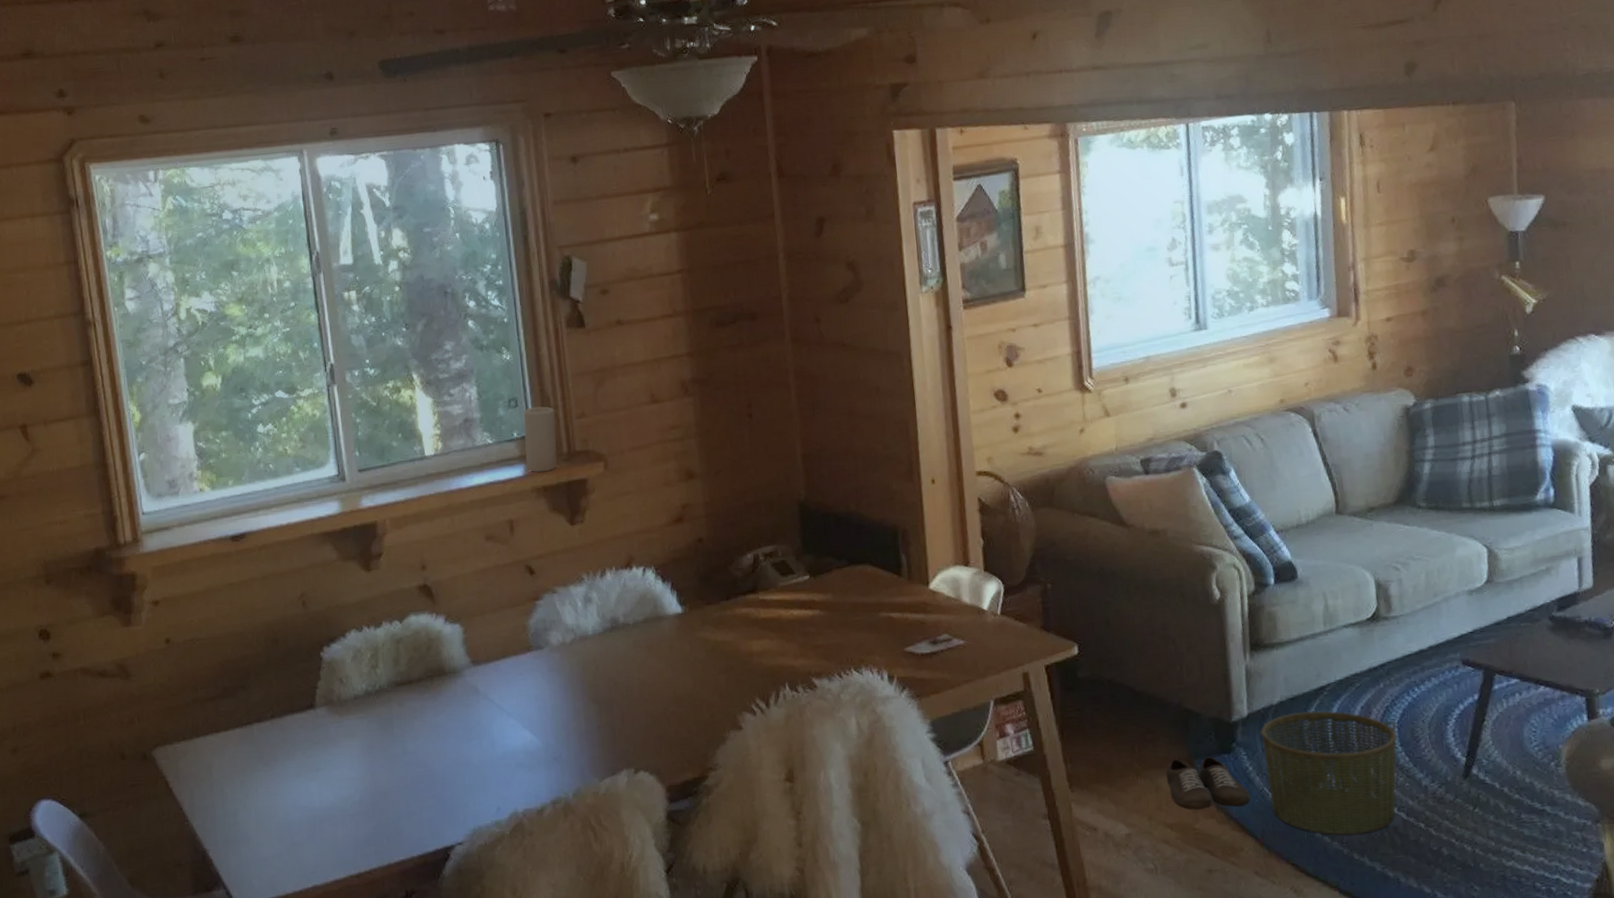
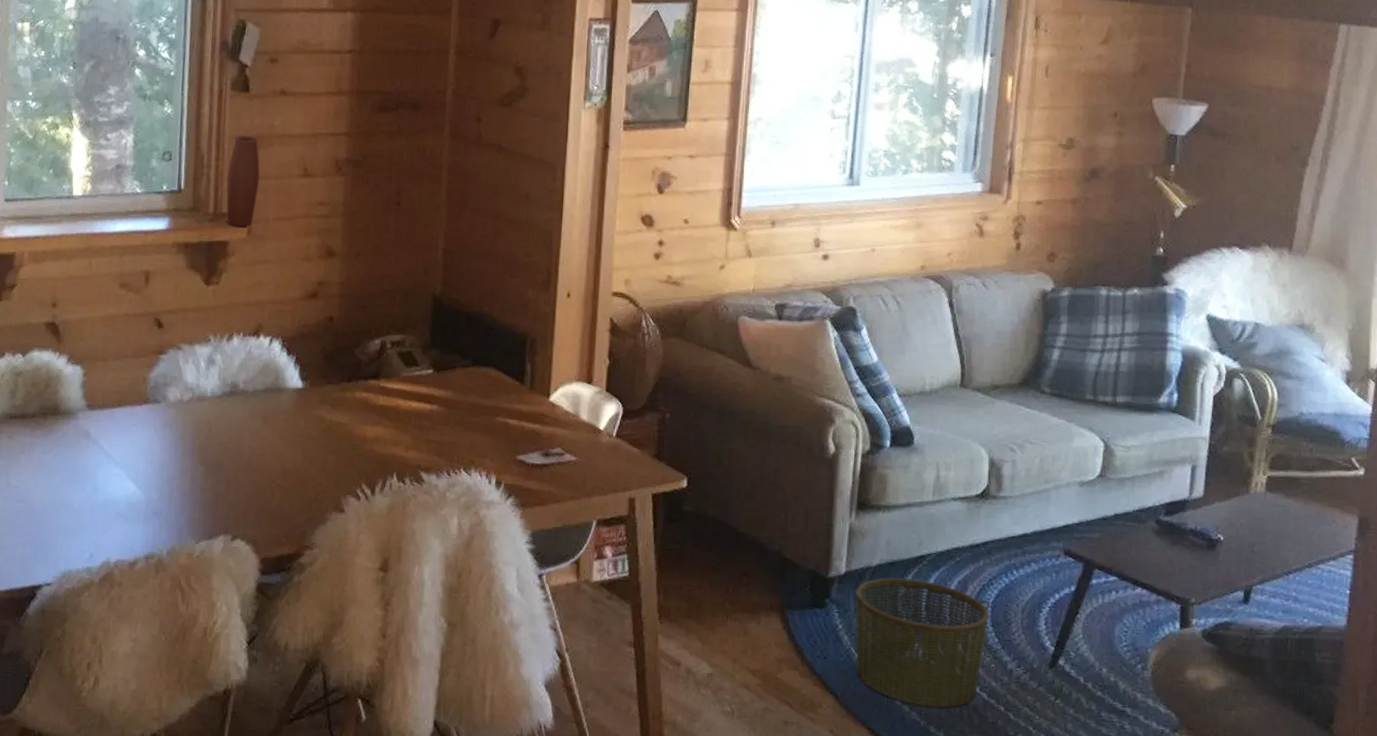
candle: present [523,406,558,472] -> none [170,163,207,228]
vase: none [575,370,609,463] -> present [226,136,260,227]
shoe: present [1165,756,1251,810] -> none [755,605,837,663]

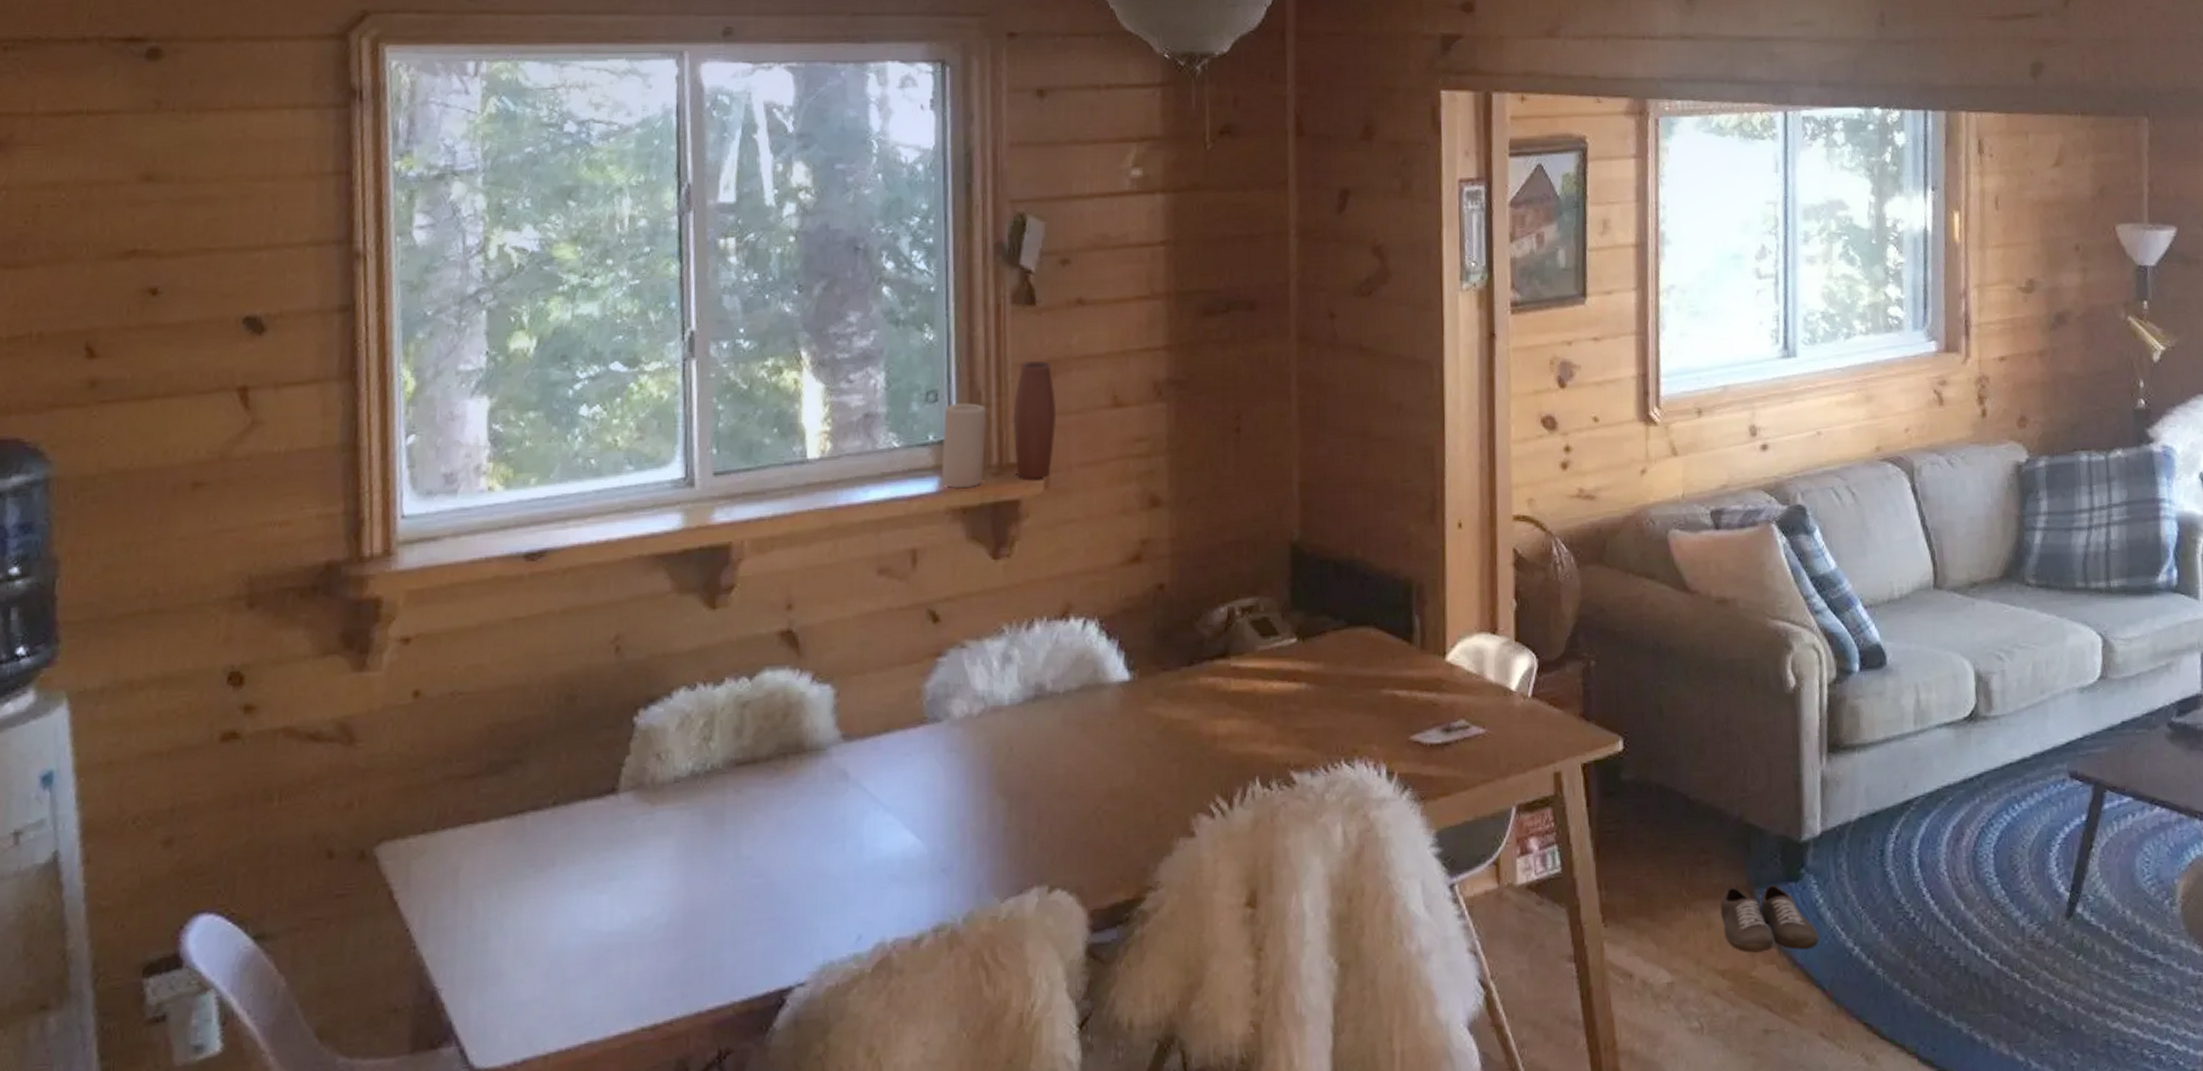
candle: none [170,163,207,228] -> present [941,403,985,488]
shoe: none [755,605,837,663] -> present [1720,884,1820,953]
basket: present [854,578,990,709] -> none [1834,830,1993,988]

